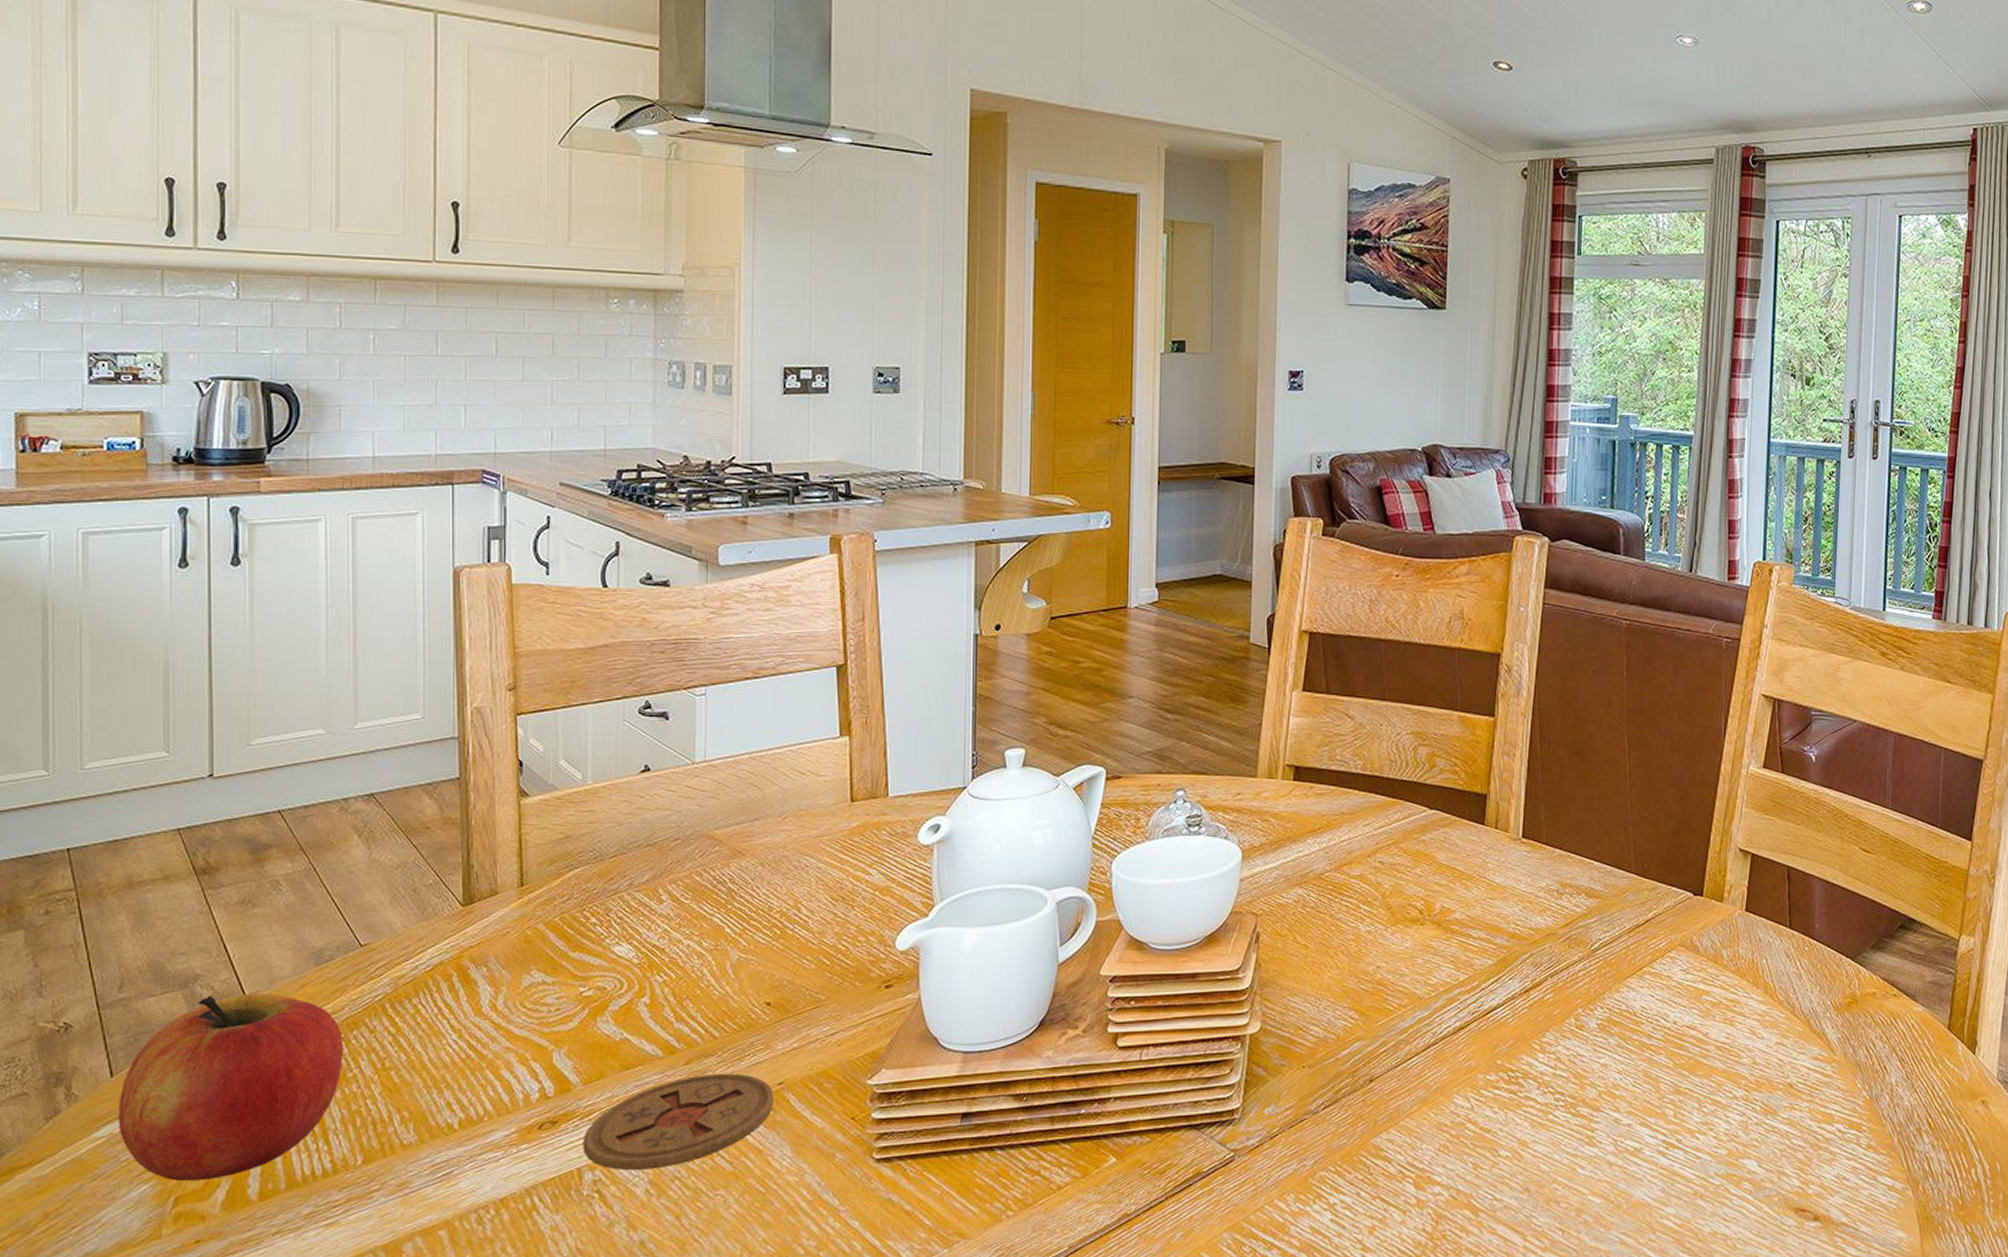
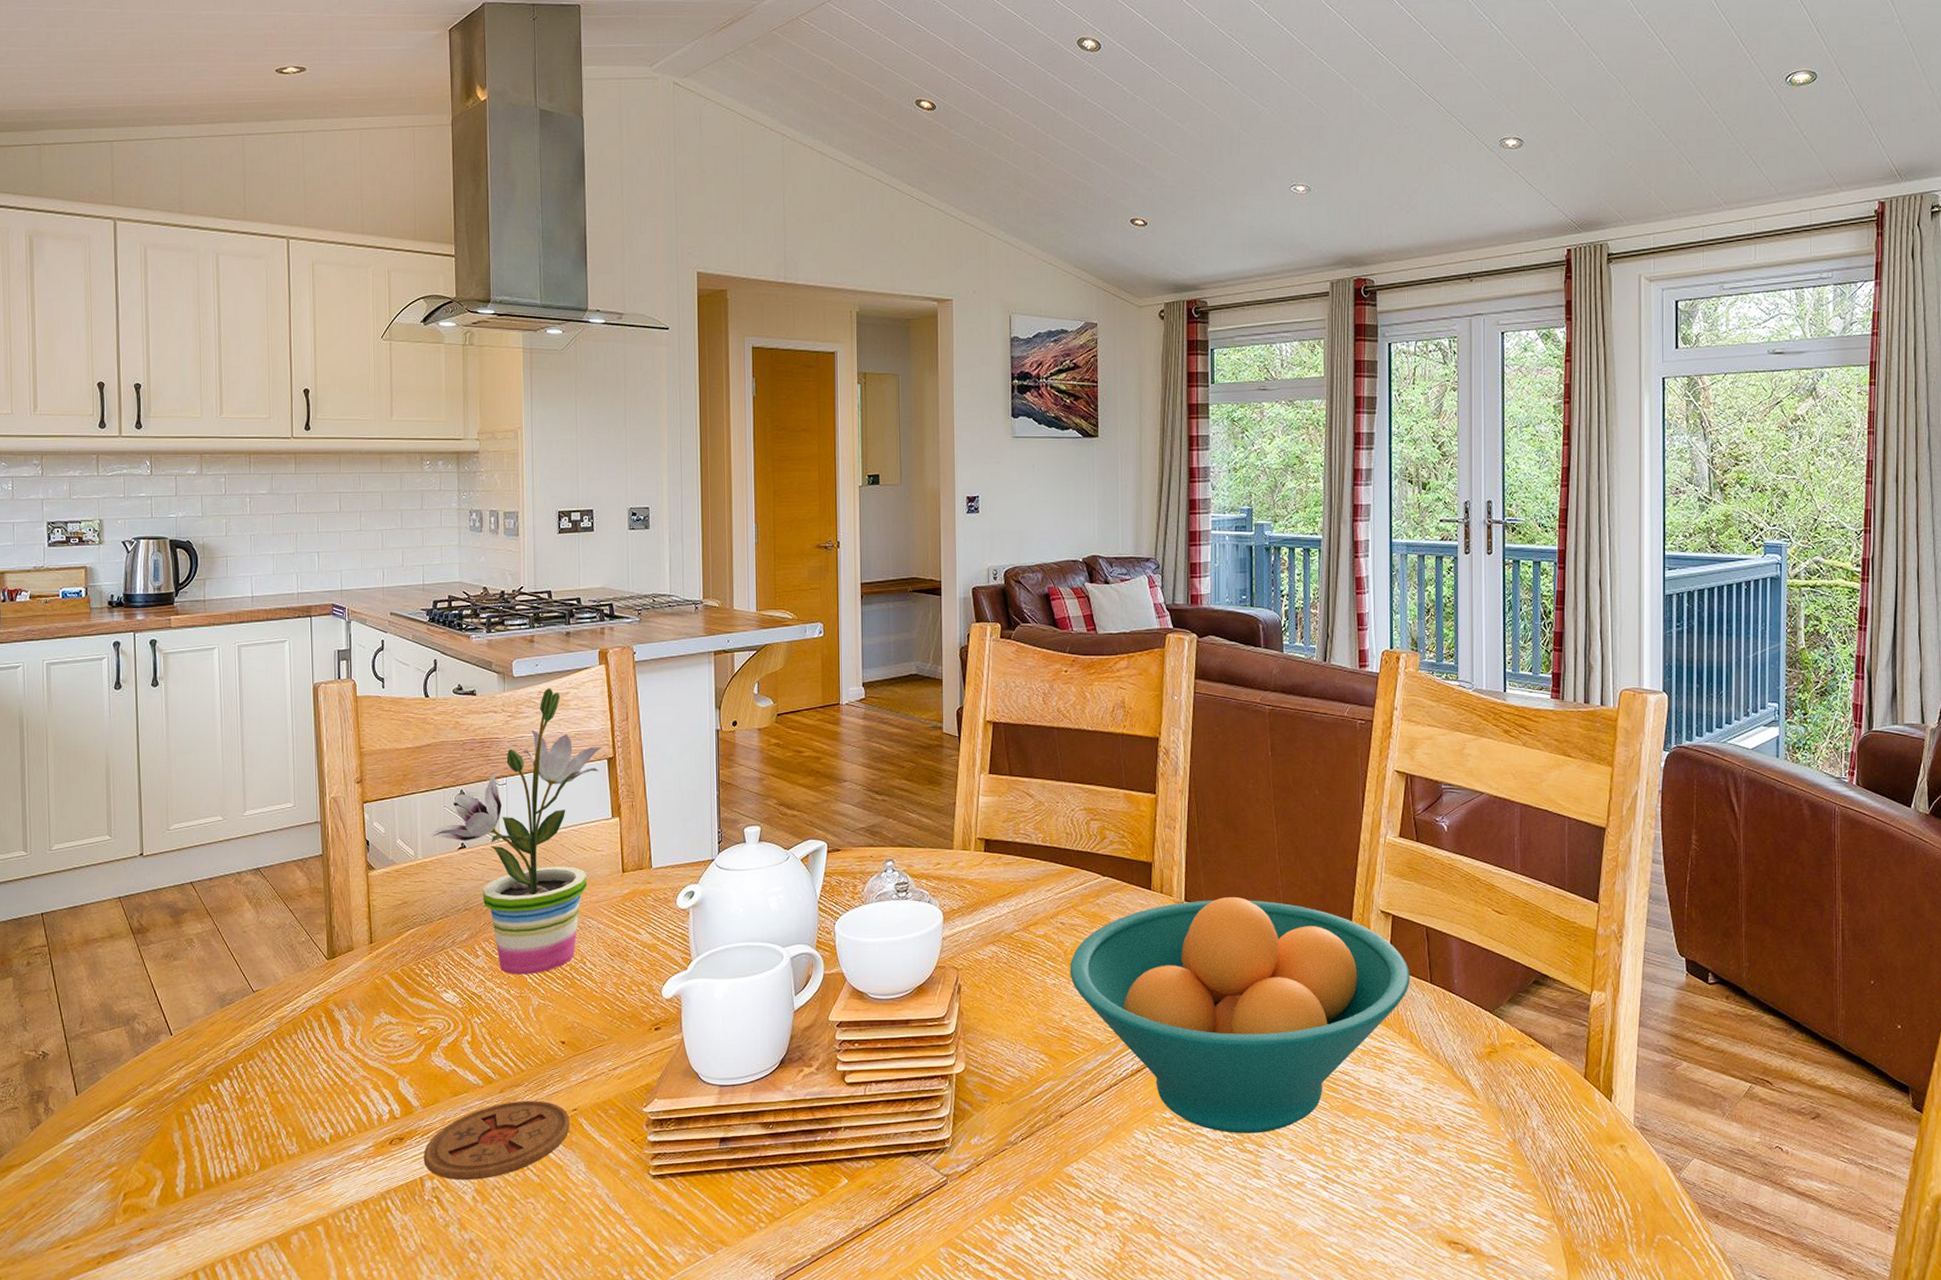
apple: present [118,994,344,1181] -> none [82,1030,243,1180]
potted plant: none [602,580,830,924] -> present [429,688,602,975]
fruit bowl: none [1387,834,1768,1096] -> present [1070,897,1410,1133]

